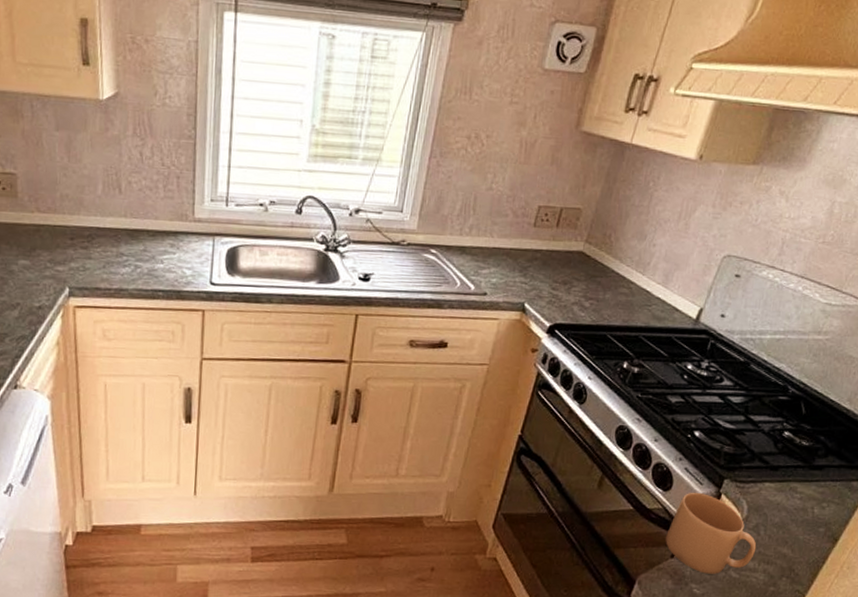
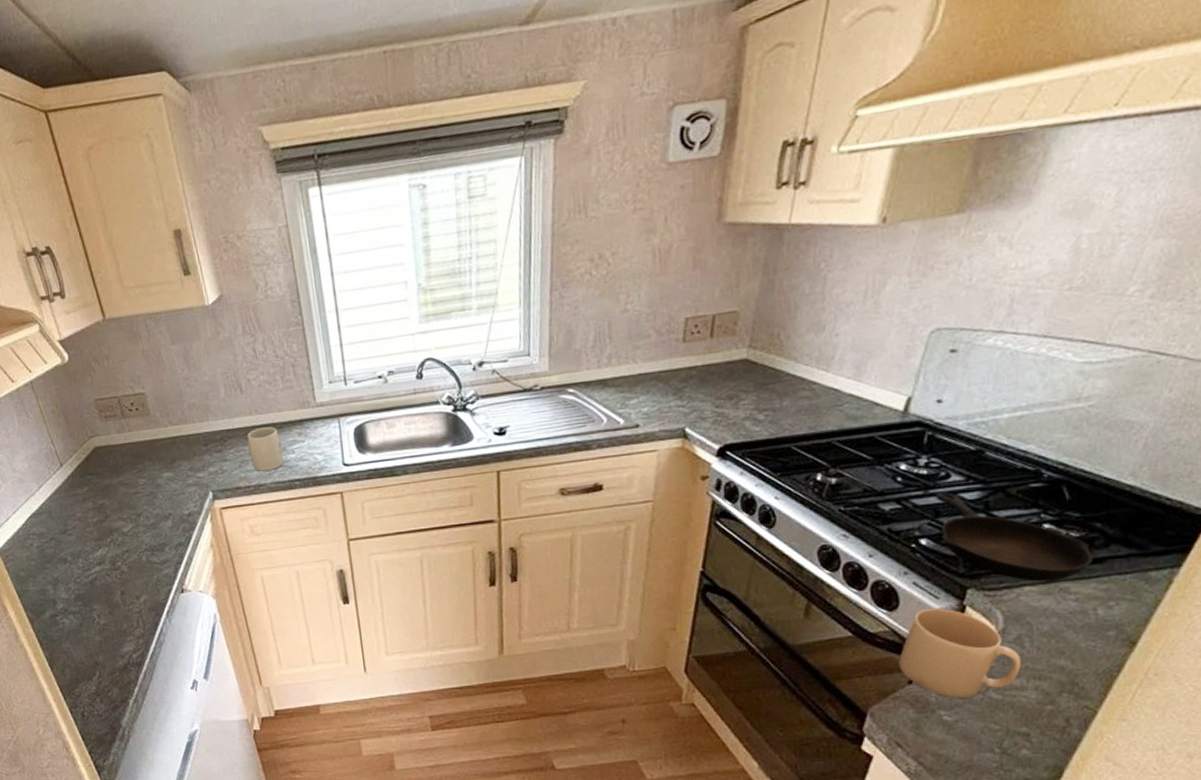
mug: none [116,232,152,277] -> present [247,427,284,472]
frying pan: none [711,393,816,481] -> present [936,492,1094,582]

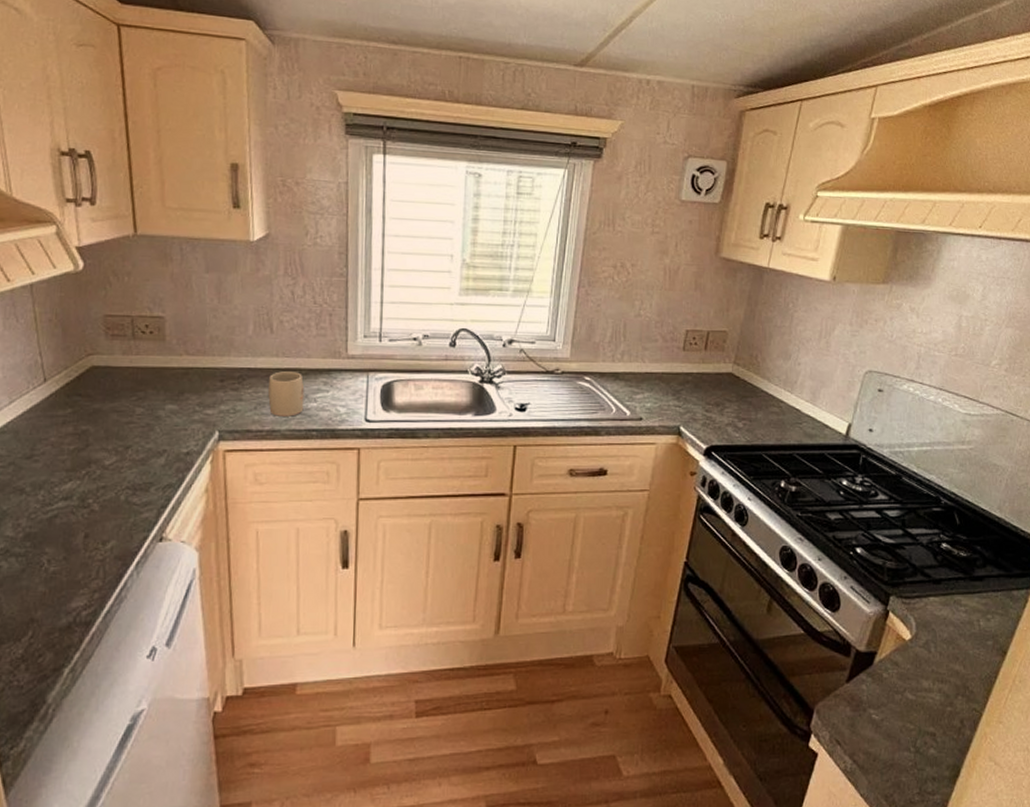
mug: present [897,607,1022,698] -> none [838,611,929,698]
frying pan: present [936,492,1094,582] -> none [868,508,976,593]

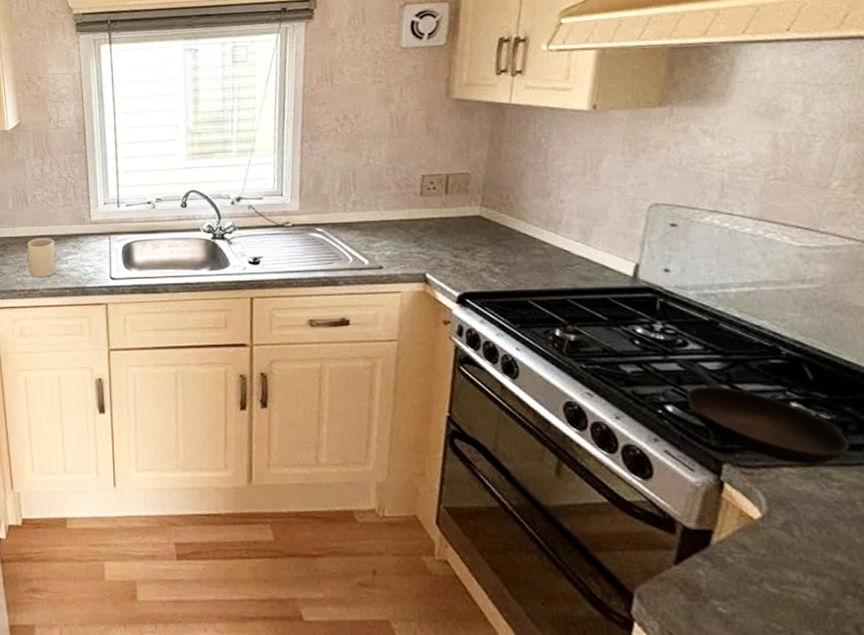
frying pan: none [868,508,976,593] -> present [676,360,851,465]

